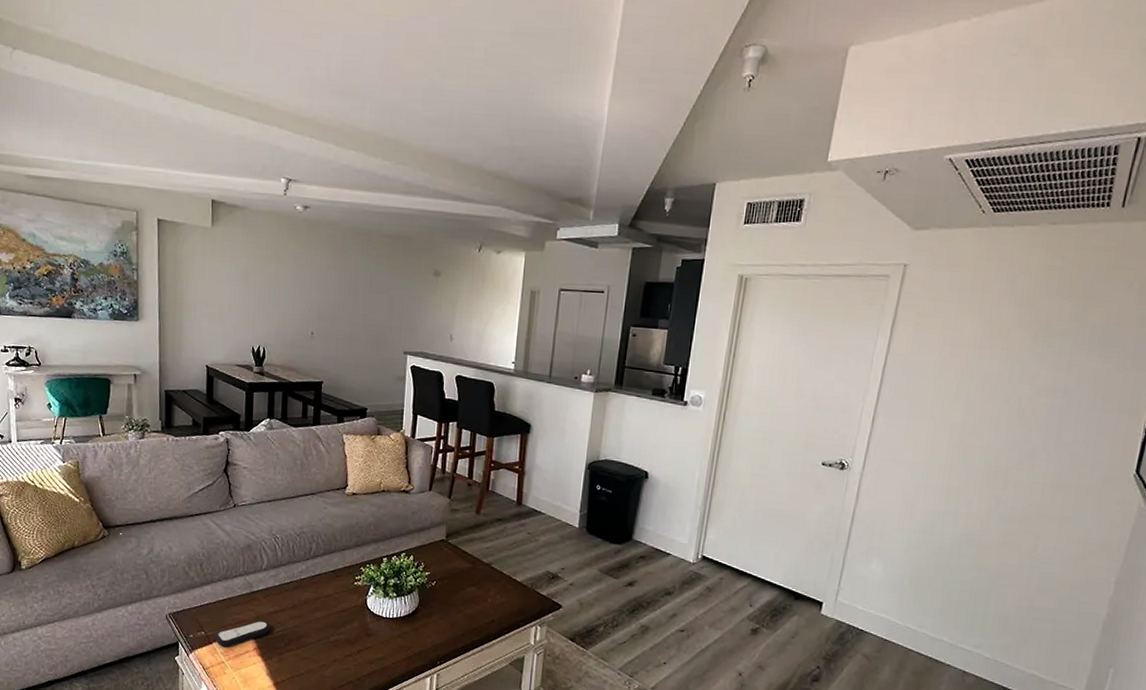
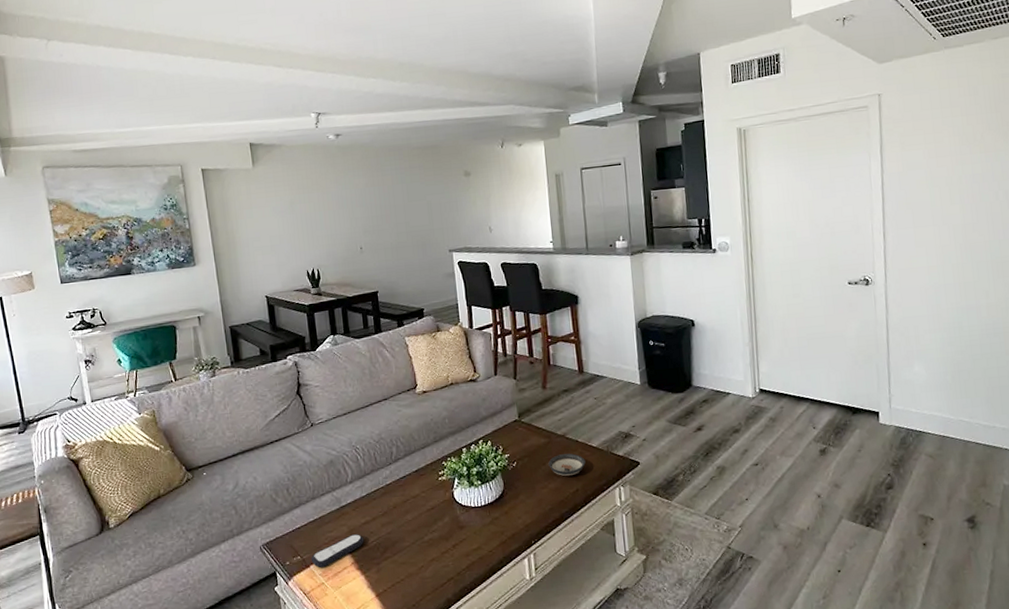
saucer: none [468,582,507,606] -> present [548,453,586,477]

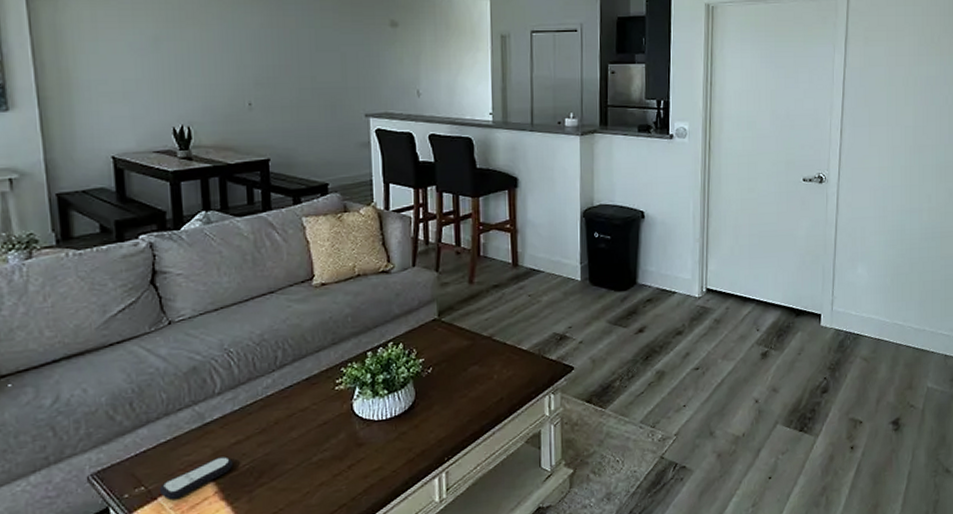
saucer: present [548,453,586,477] -> none [470,357,513,384]

